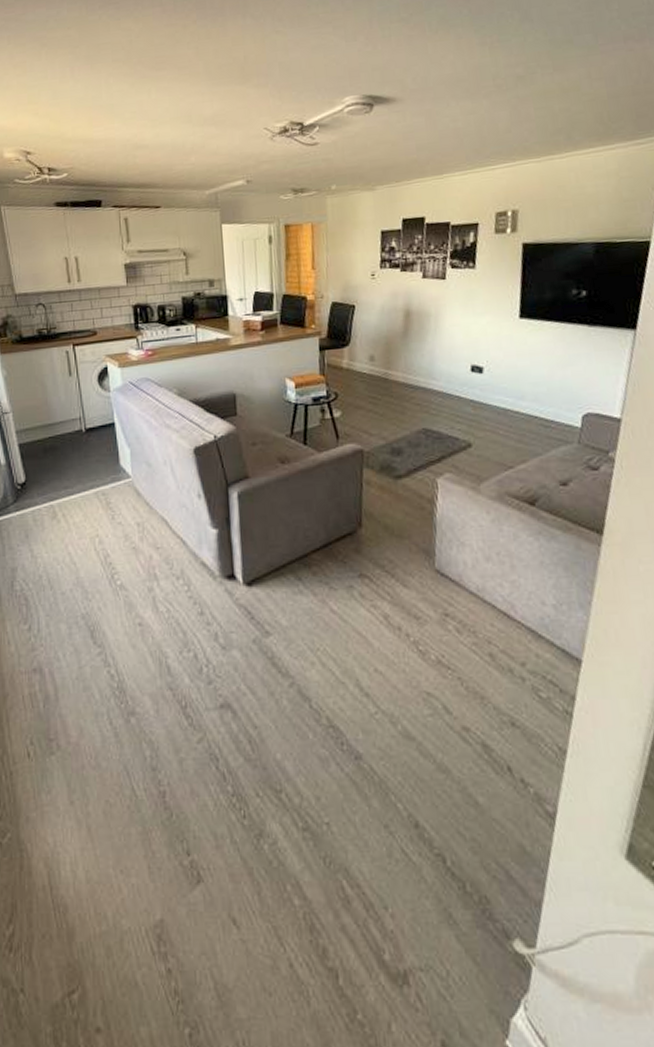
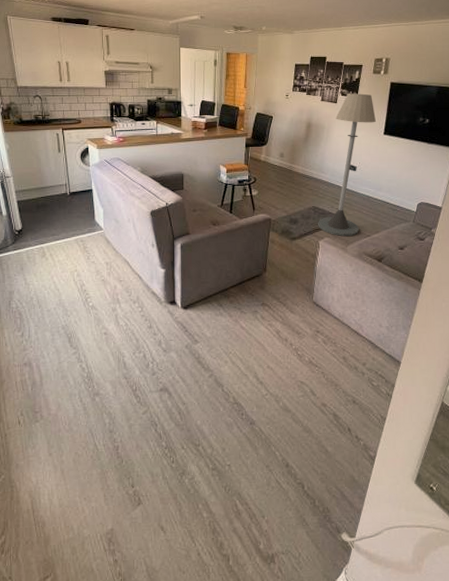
floor lamp: none [432,262,506,471] -> present [318,93,376,237]

